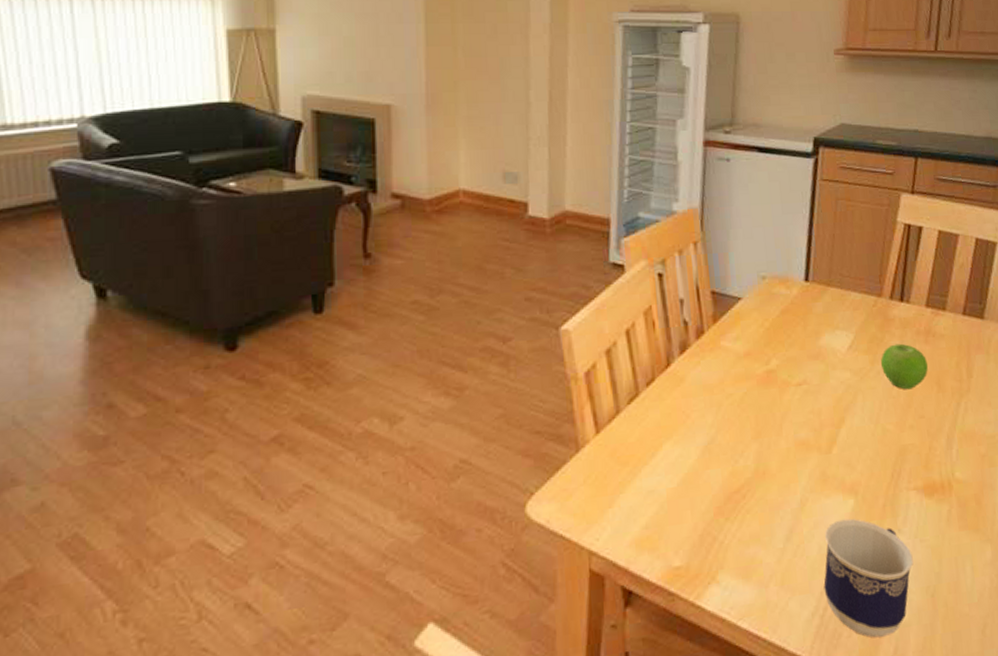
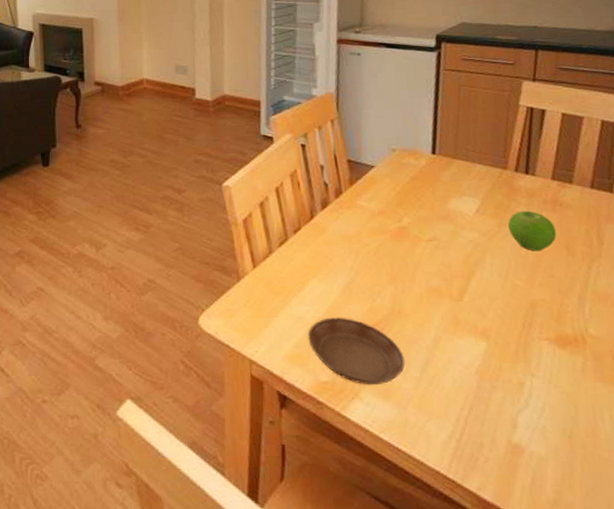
saucer: none [659,485,768,565] -> present [307,317,405,384]
cup: present [823,518,914,638] -> none [459,359,549,467]

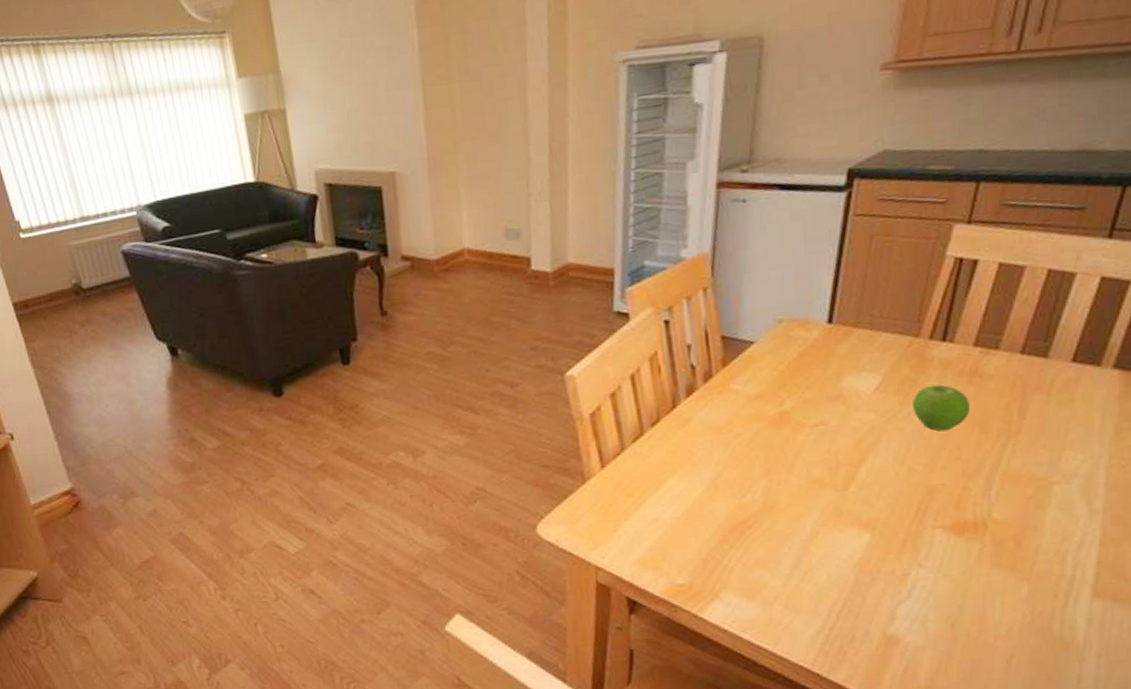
saucer: present [307,317,405,384] -> none [663,516,774,585]

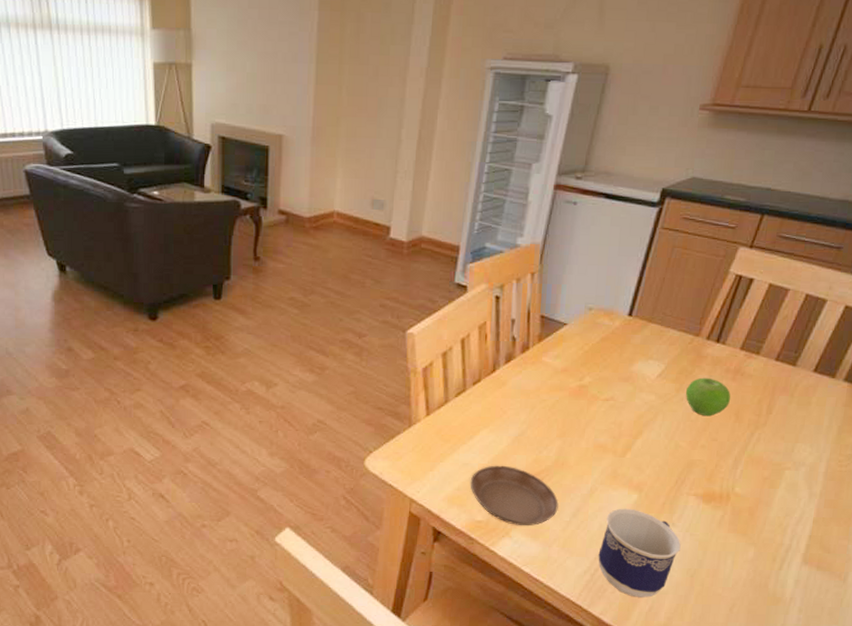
saucer: none [663,516,774,585] -> present [470,465,559,526]
cup: none [831,551,933,658] -> present [598,508,681,598]

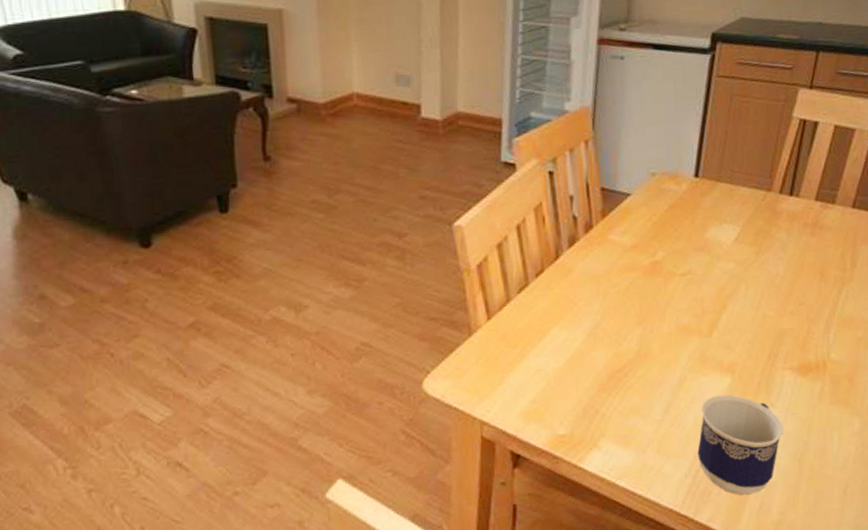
saucer: present [470,465,559,526] -> none [546,365,648,434]
fruit: present [686,377,731,417] -> none [766,235,813,279]

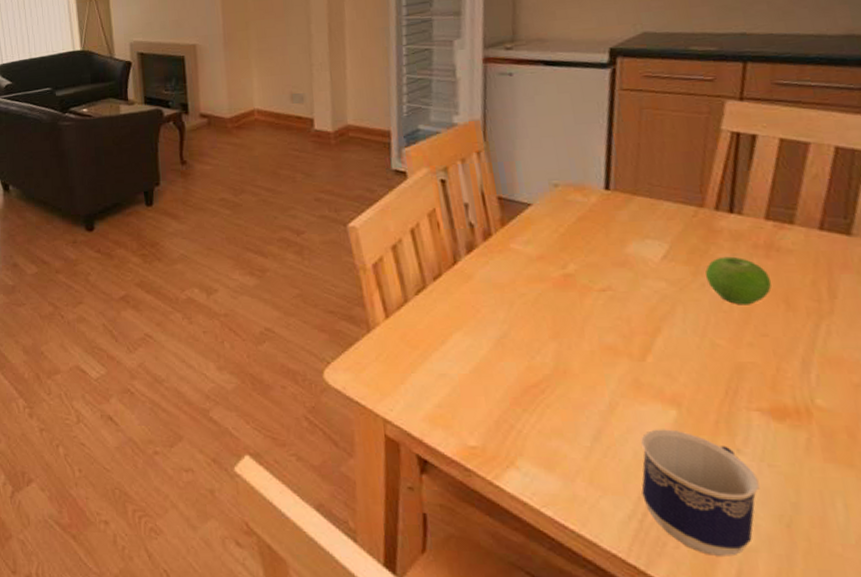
fruit: none [766,235,813,279] -> present [705,256,772,305]

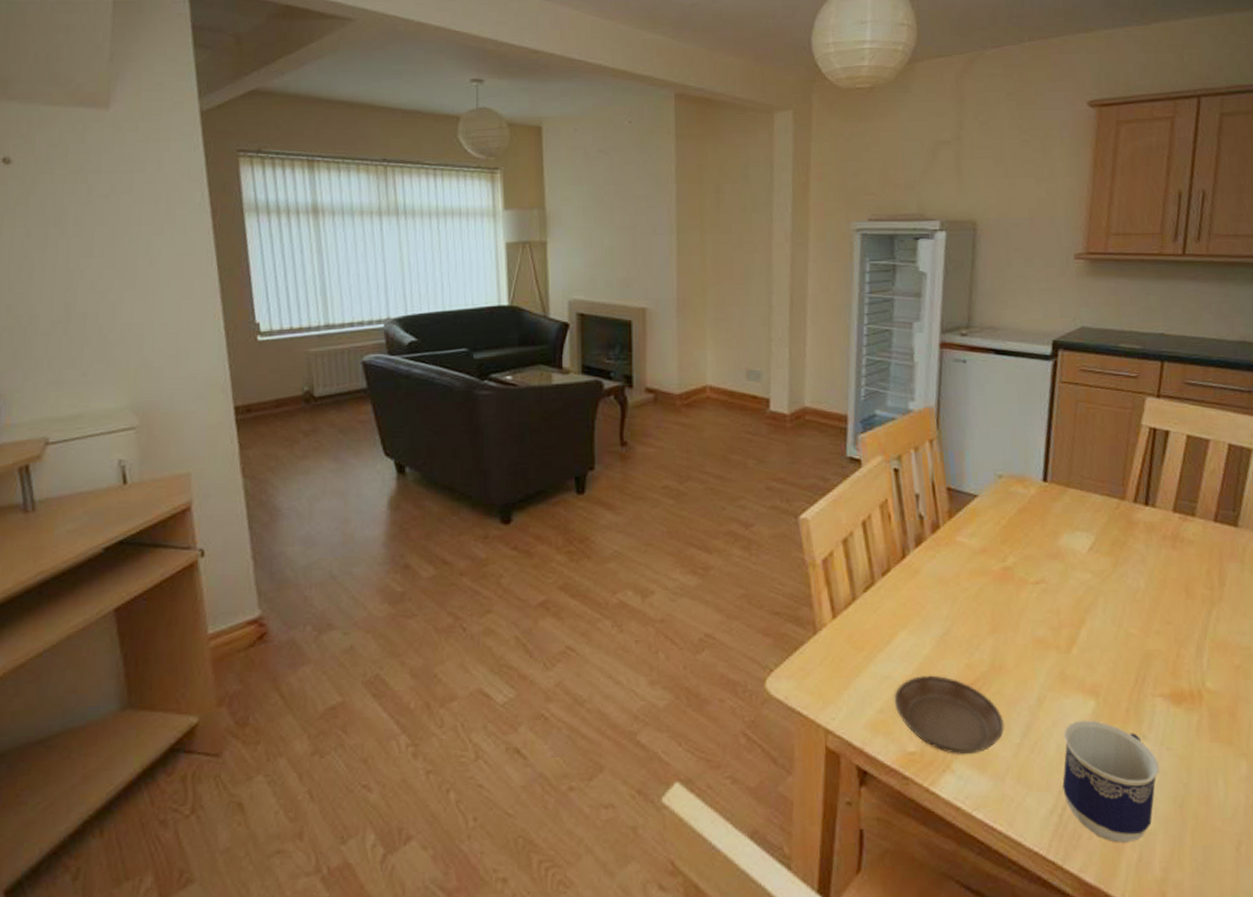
saucer: none [451,375,572,453] -> present [894,675,1004,754]
fruit: present [705,256,772,305] -> none [1124,547,1176,595]

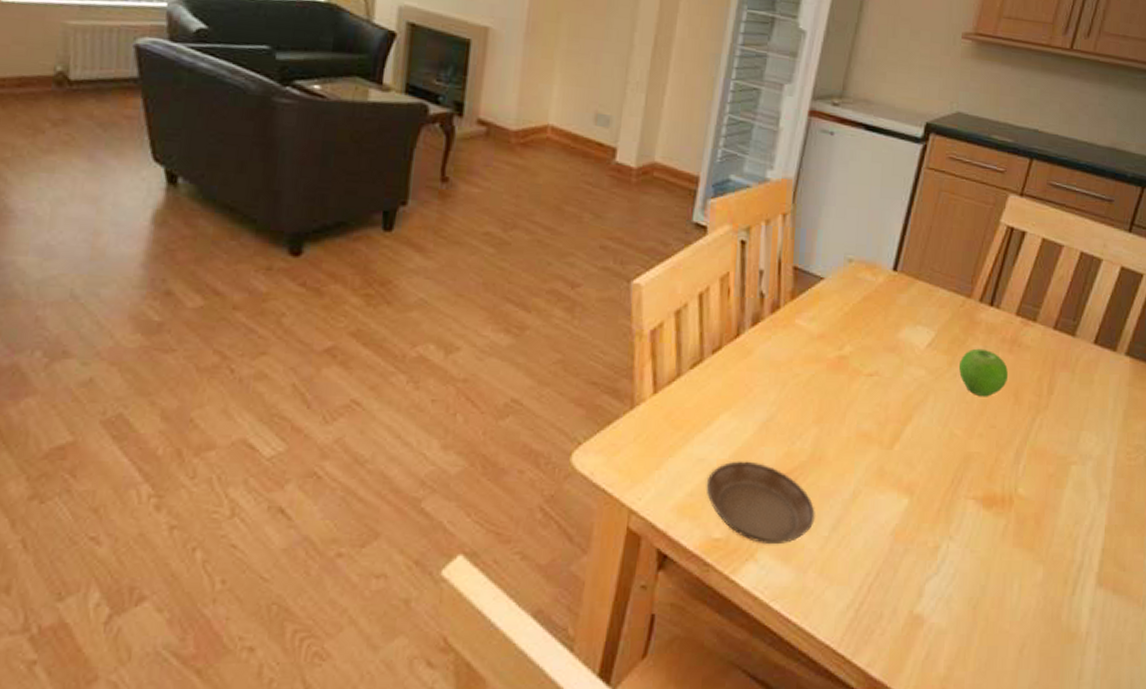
cup: present [1062,720,1160,843] -> none [863,517,960,640]
fruit: none [1124,547,1176,595] -> present [959,348,1009,397]

